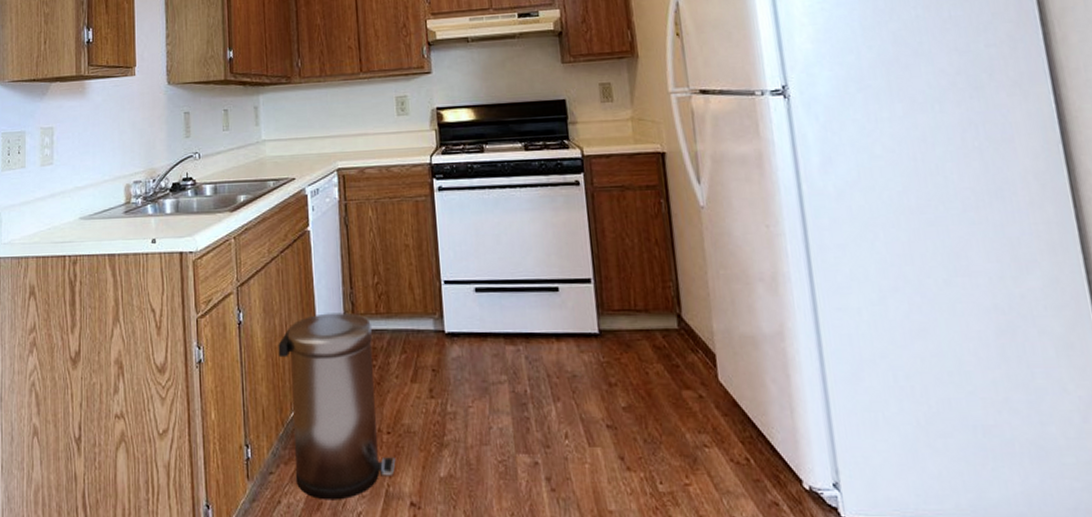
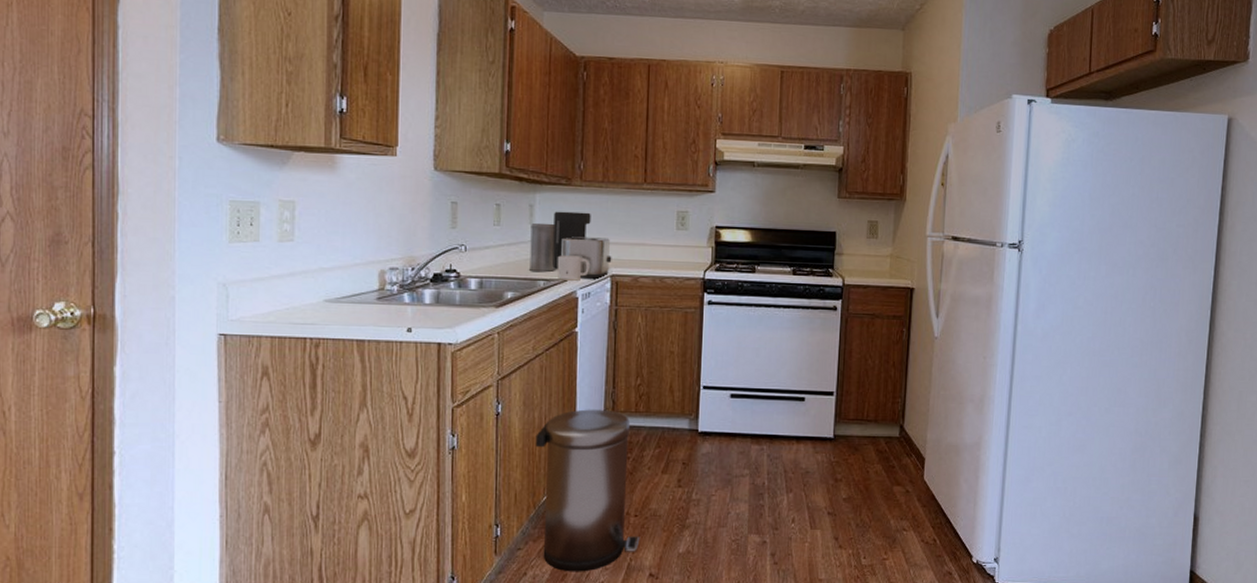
canister: none [257,122,283,173] -> present [529,222,557,273]
coffee maker: none [278,108,313,168] -> present [554,211,591,269]
mug: none [284,152,317,180] -> present [557,255,591,282]
toaster: none [287,131,337,175] -> present [561,236,612,279]

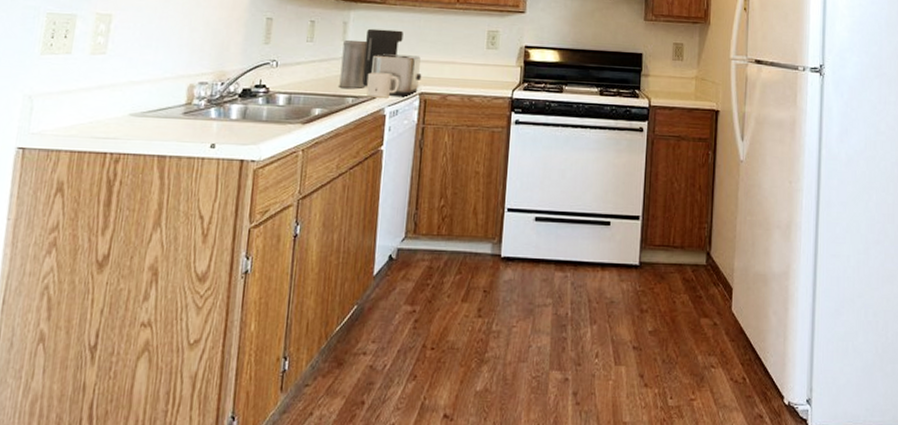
pedal bin: present [535,409,640,572] -> none [331,231,436,412]

